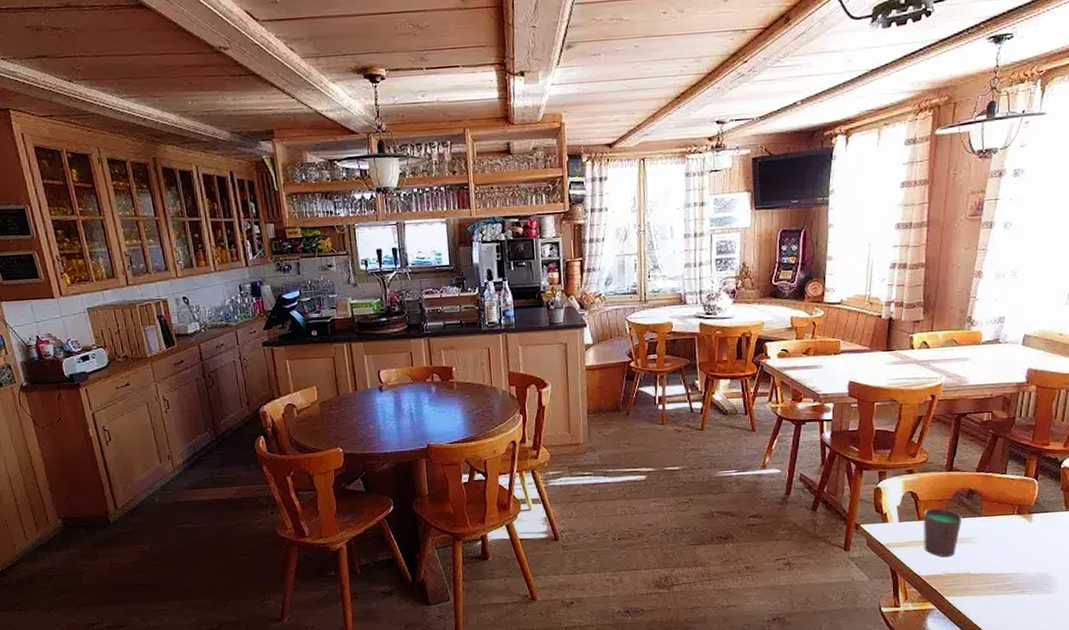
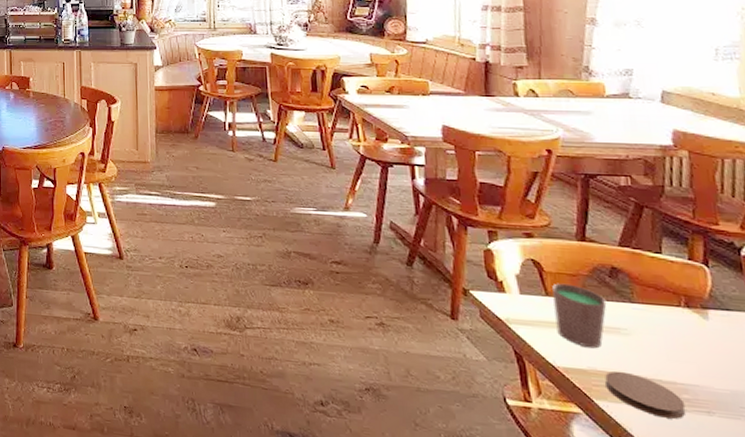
coaster: none [955,571,1007,602] -> present [605,371,686,419]

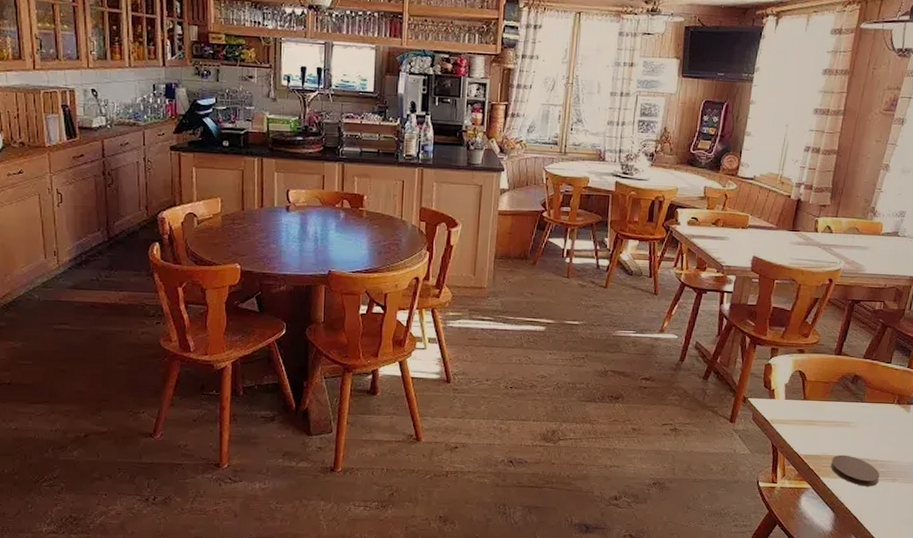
cup: present [552,283,607,349] -> none [806,389,846,439]

